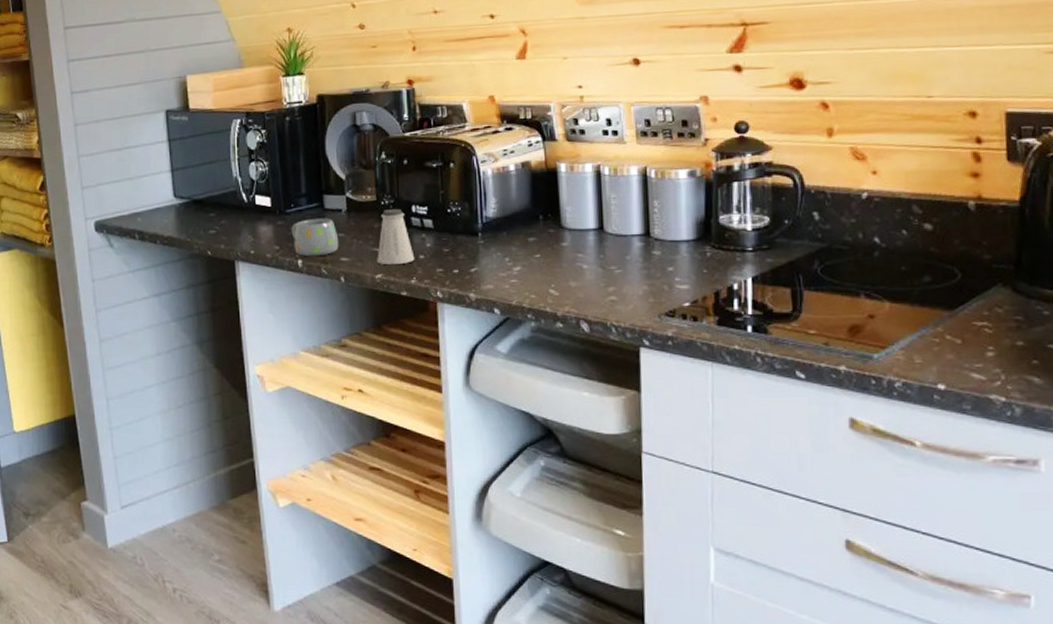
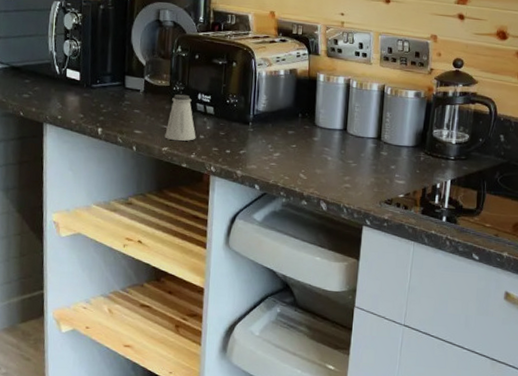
mug: present [291,218,339,257] -> none [95,94,135,128]

